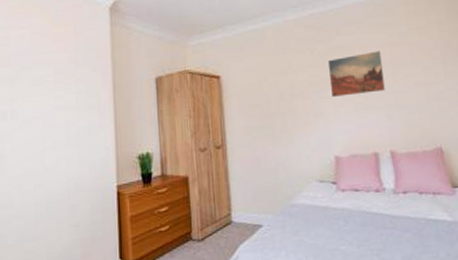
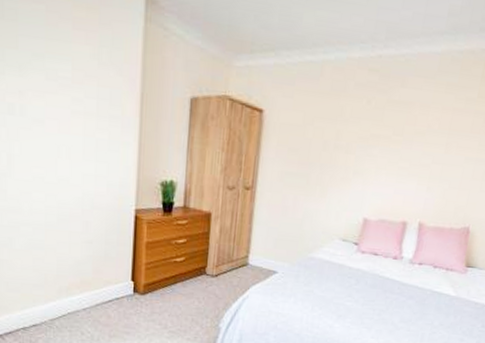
wall art: present [328,51,385,97] -> none [378,114,442,160]

